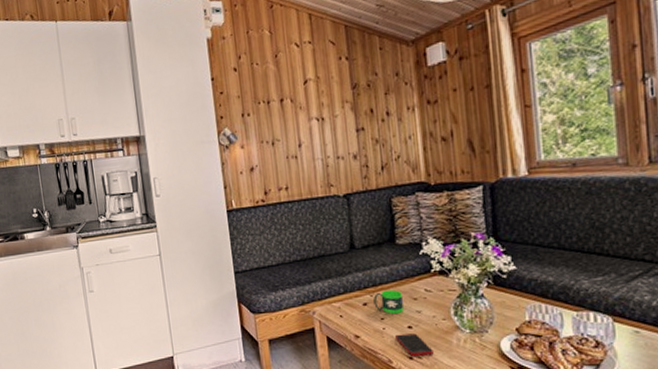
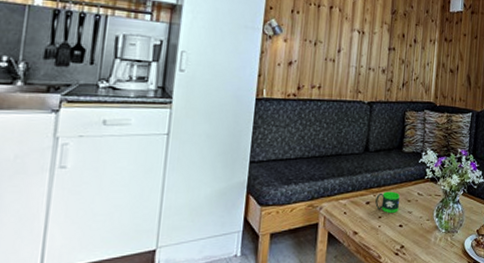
cell phone: present [395,333,434,356] -> none [387,232,416,252]

